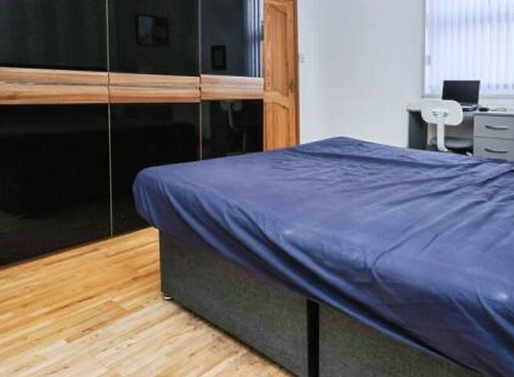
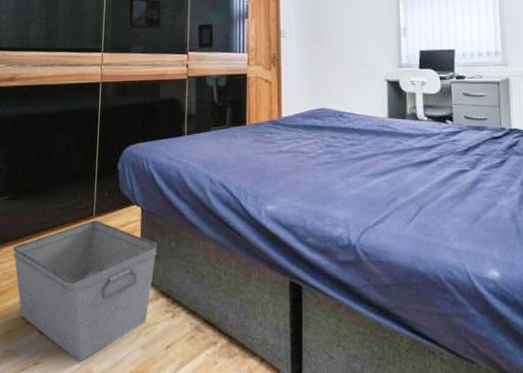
storage bin: none [31,240,177,366] -> present [12,220,157,361]

